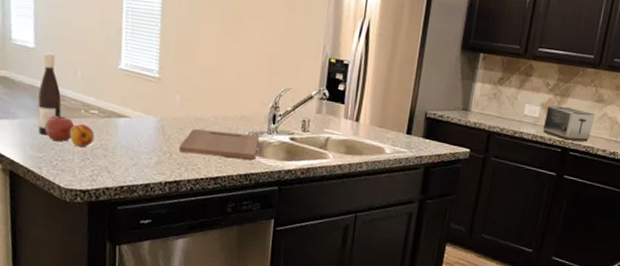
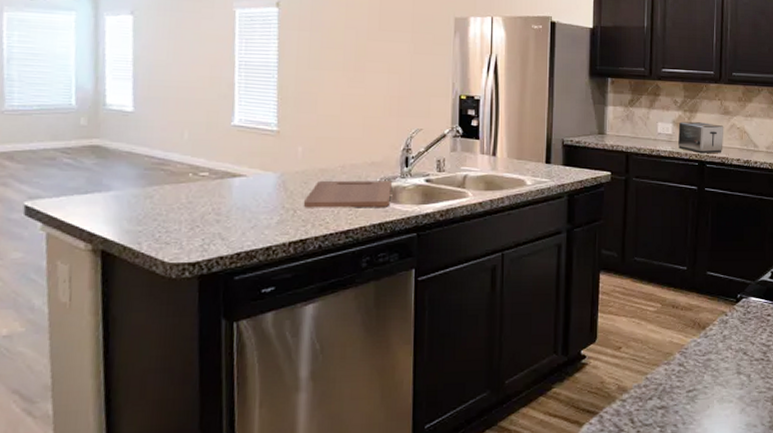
bottle: present [37,52,62,136] -> none [136,115,166,206]
fruit: present [44,114,75,142] -> none [145,180,182,212]
fruit: present [70,123,95,148] -> none [176,188,205,215]

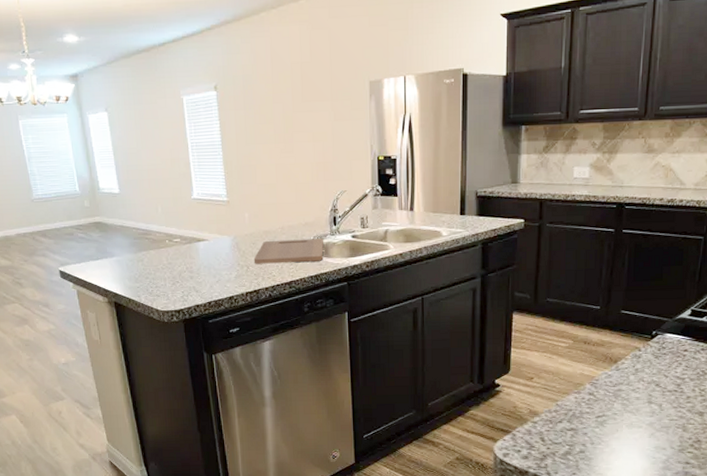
toaster: present [678,121,724,154] -> none [595,162,647,196]

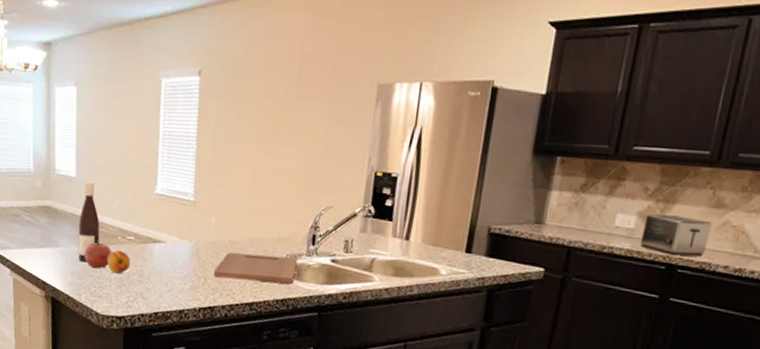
bottle: none [128,195,149,267] -> present [78,181,101,263]
fruit: none [137,247,163,272] -> present [84,241,112,269]
fruit: none [159,252,181,273] -> present [107,250,131,274]
toaster: none [595,162,647,196] -> present [640,214,713,257]

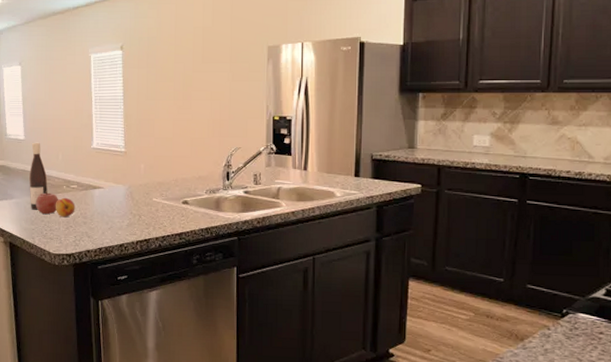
cutting board: present [213,252,298,284] -> none [146,191,217,215]
toaster: present [640,214,713,257] -> none [497,132,552,166]

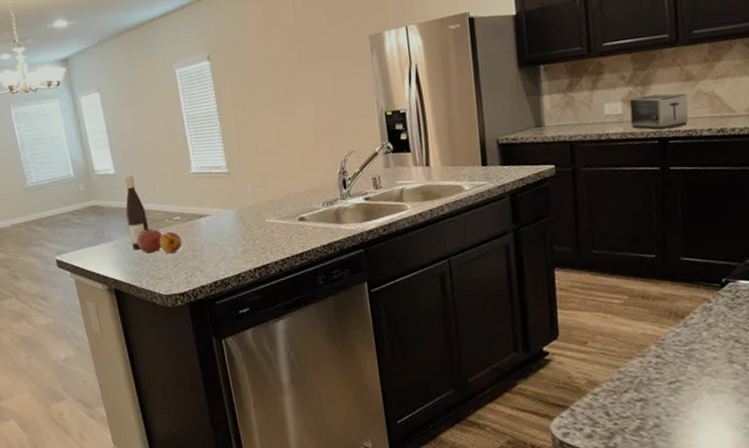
toaster: none [497,132,552,166] -> present [629,93,689,131]

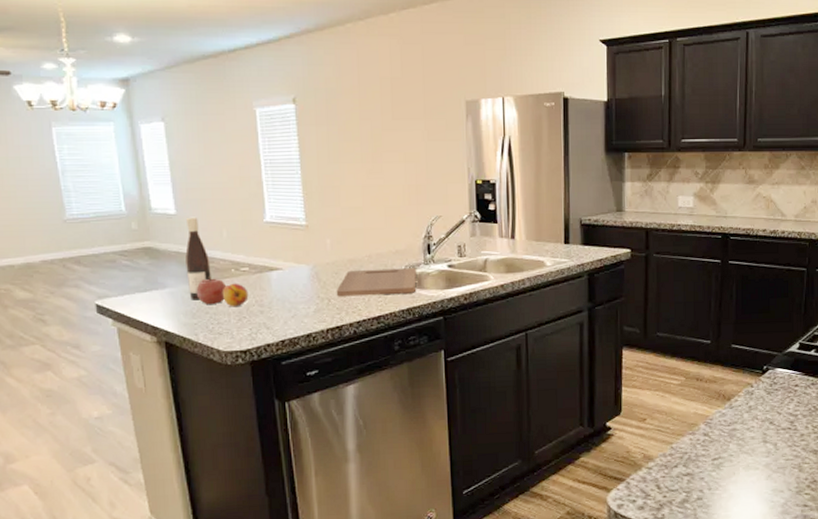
cutting board: none [260,204,335,237] -> present [336,268,417,297]
toaster: present [629,93,689,131] -> none [700,192,749,226]

